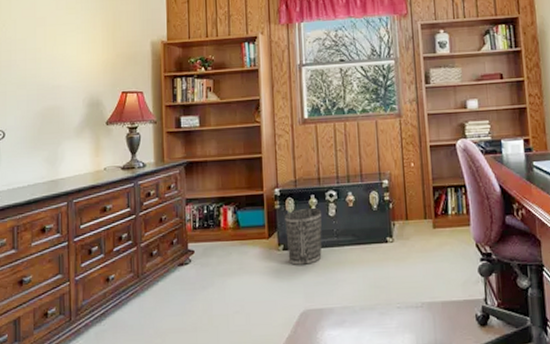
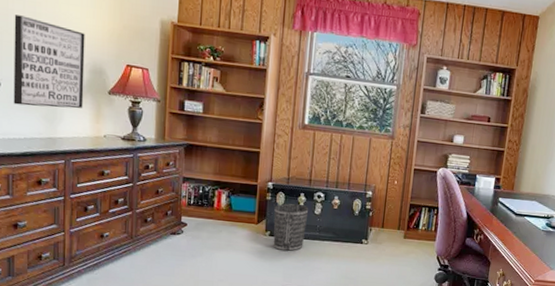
wall art: none [17,63,83,152] -> present [13,14,85,109]

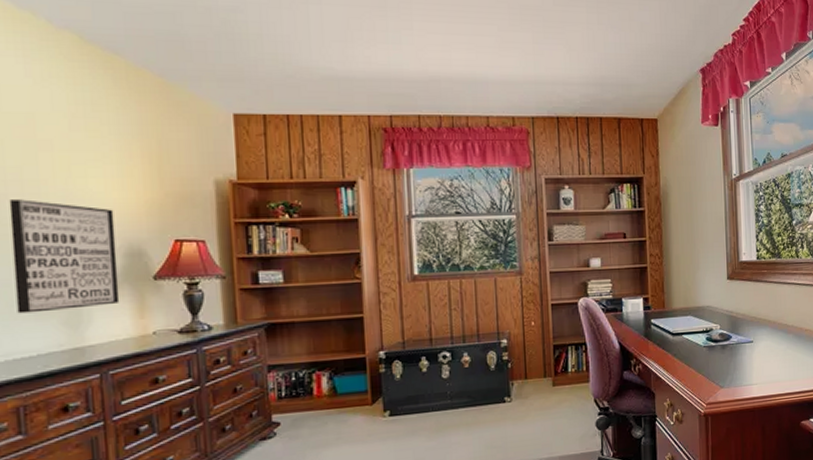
wastebasket: present [273,203,309,252] -> none [391,370,435,432]

